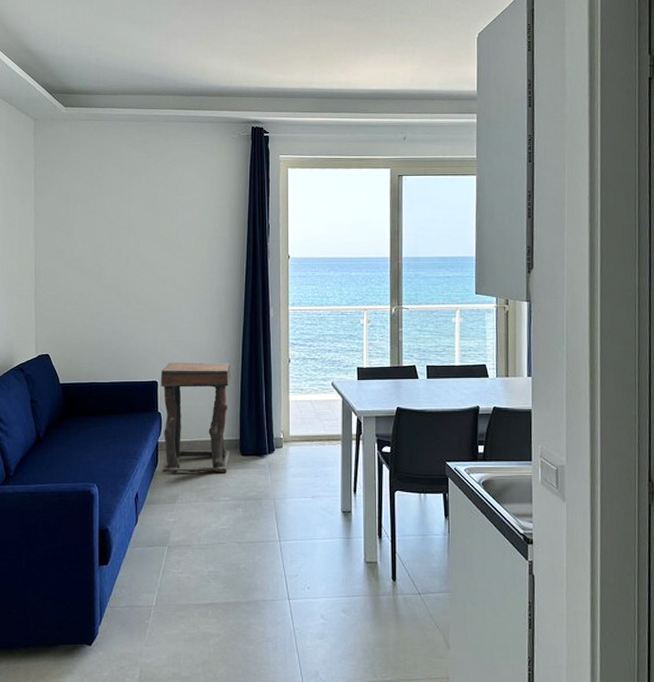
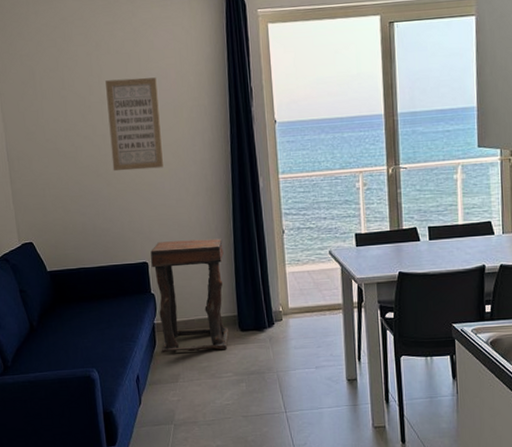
wall art: none [133,208,182,293] -> present [105,77,163,172]

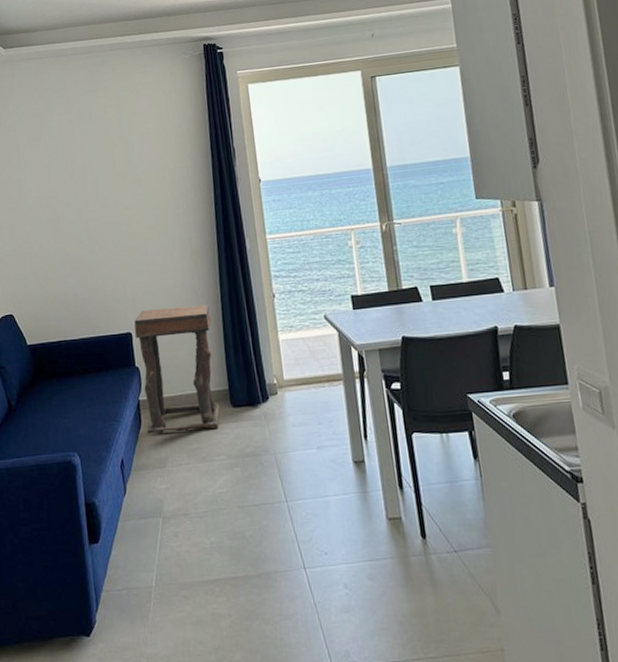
wall art: present [105,77,163,172] -> none [88,142,146,238]

